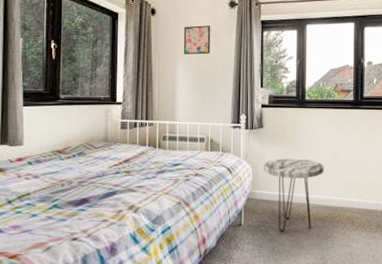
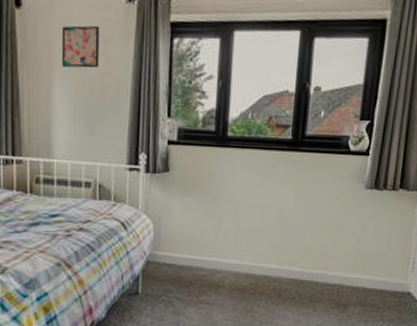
side table: present [264,158,324,233] -> none [168,212,247,305]

